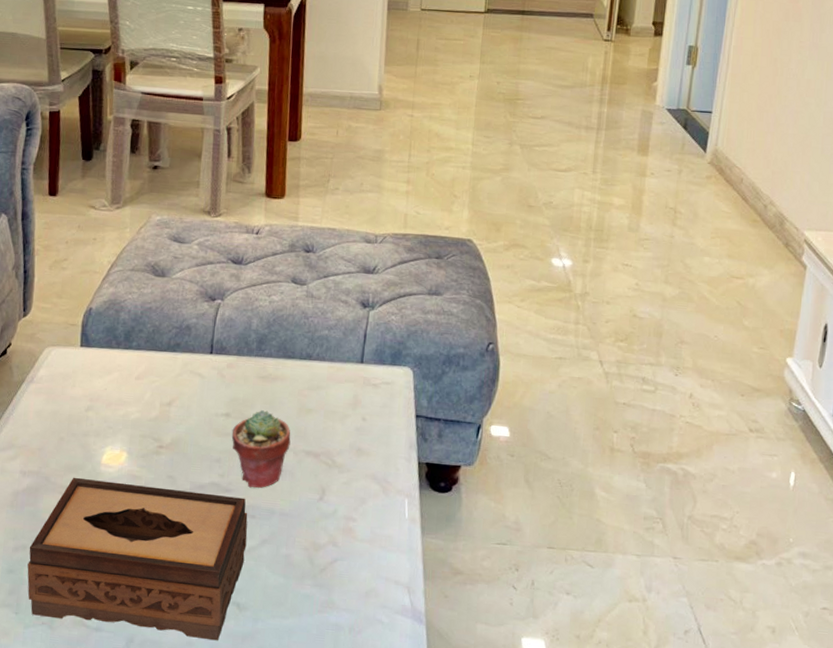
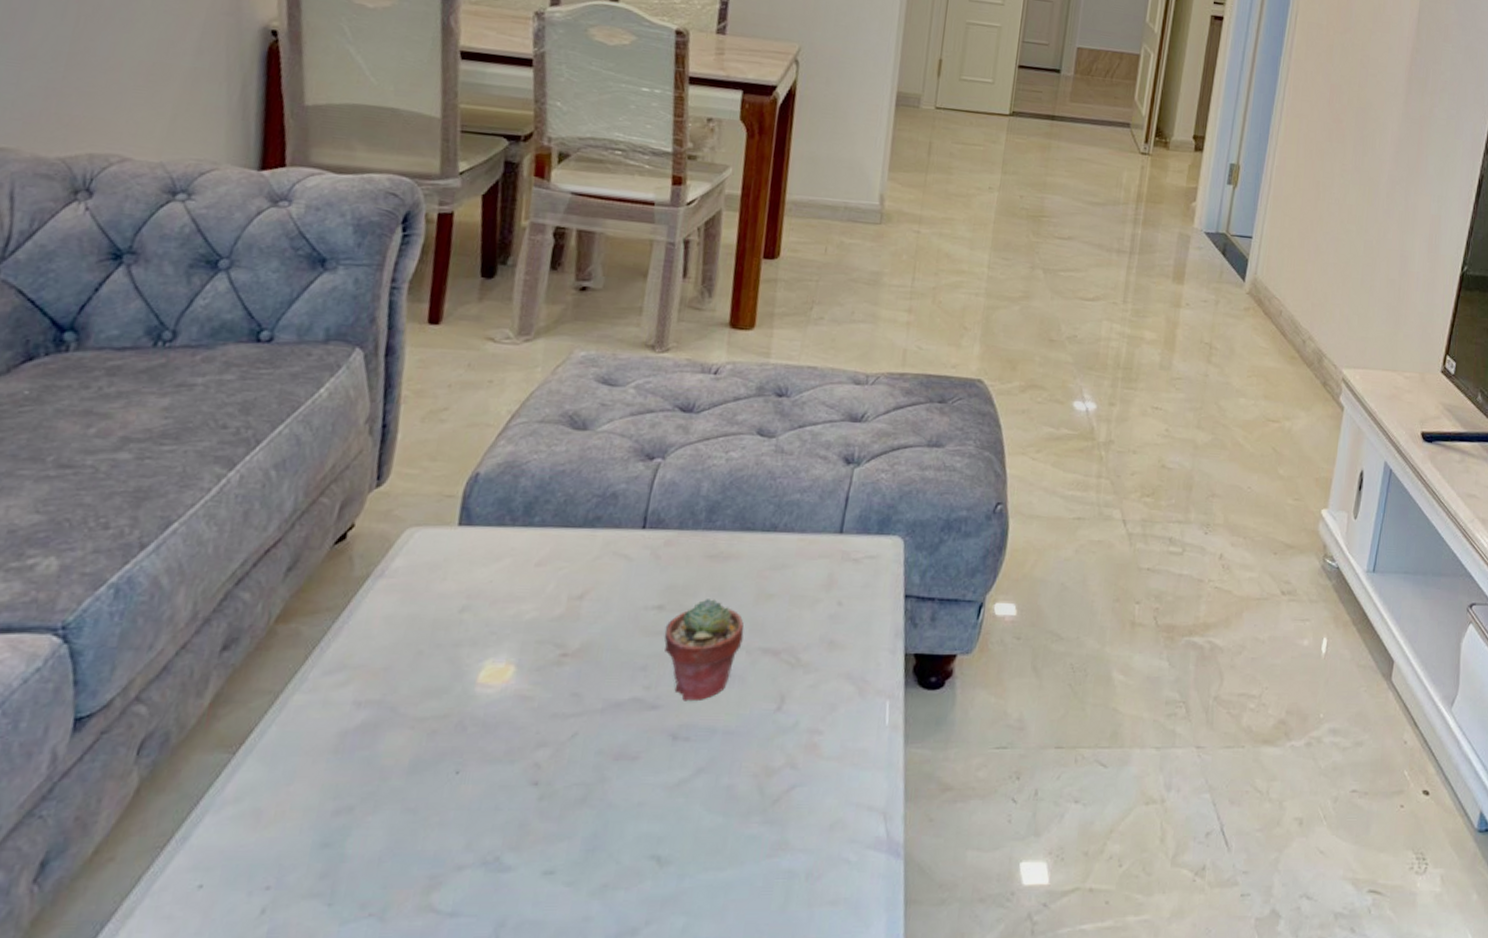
tissue box: present [27,477,248,641] -> none [350,704,680,911]

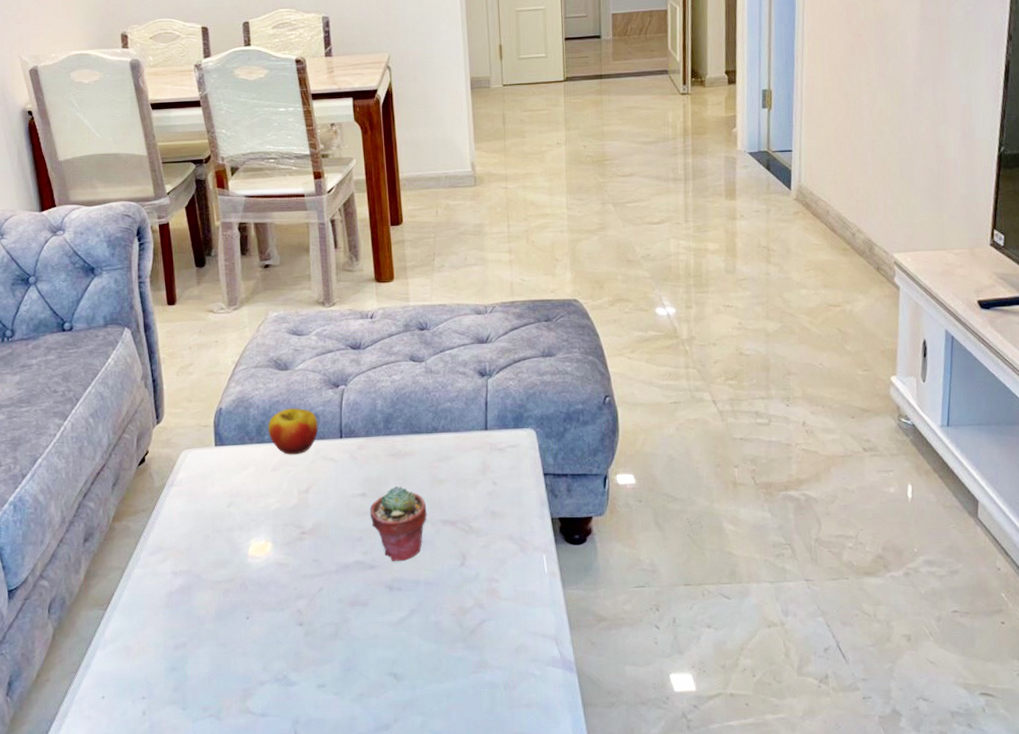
apple: none [541,482,616,546] -> present [268,408,318,455]

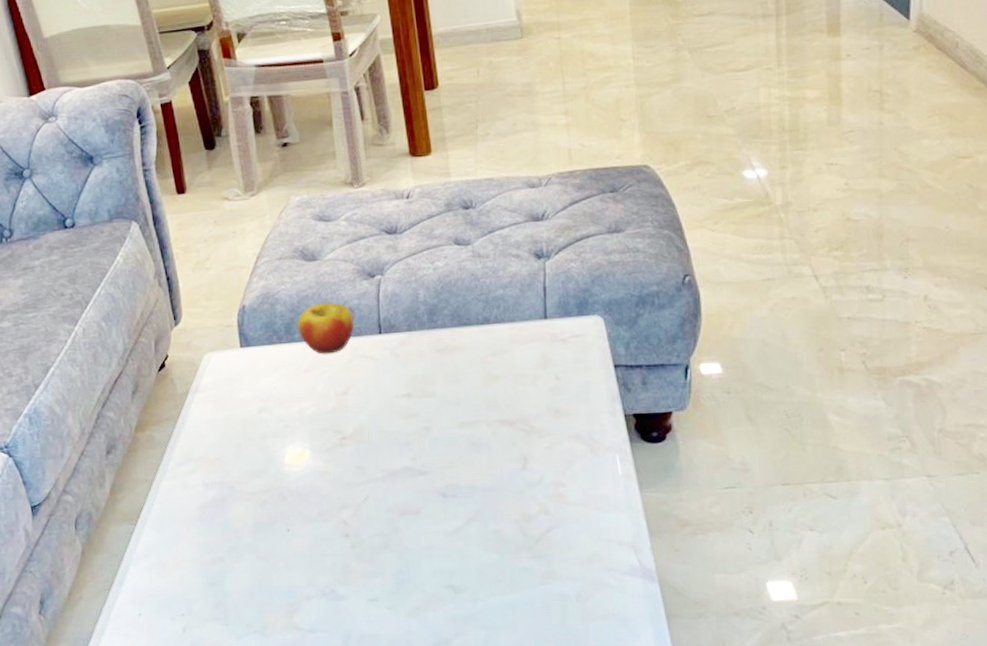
potted succulent: present [369,486,427,562] -> none [416,384,482,467]

